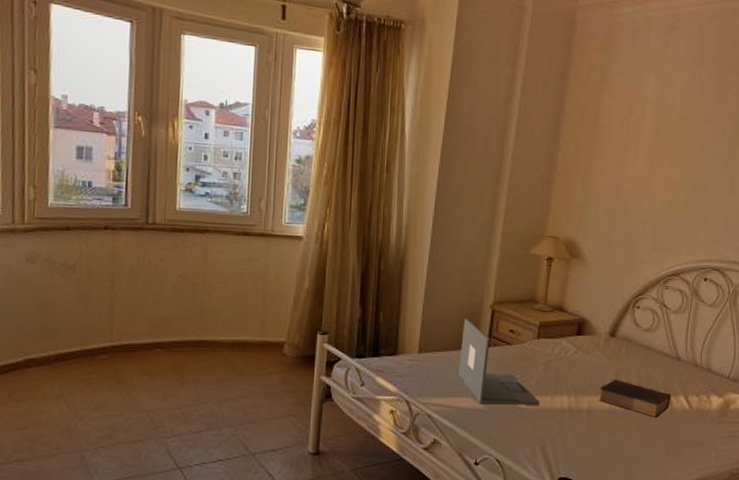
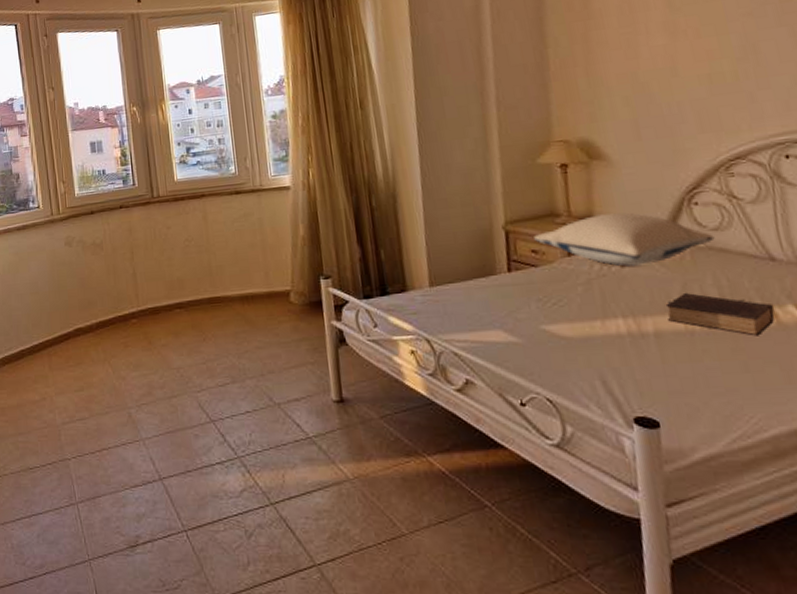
laptop: present [458,319,541,405] -> none [474,244,589,337]
pillow: none [514,306,645,353] -> present [534,212,715,266]

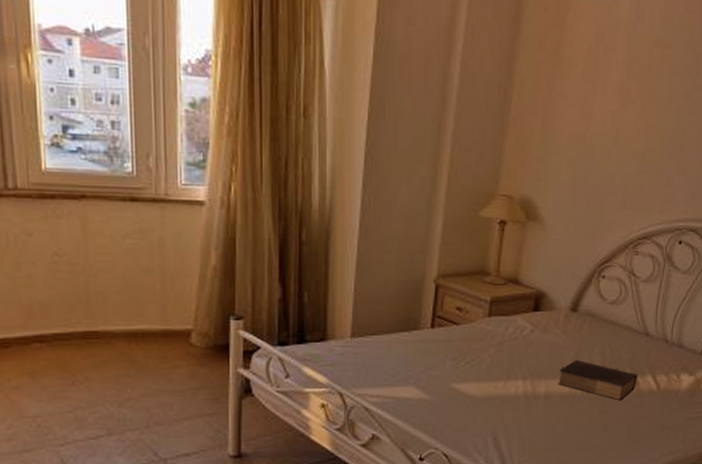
pillow: present [534,212,715,266] -> none [461,278,610,331]

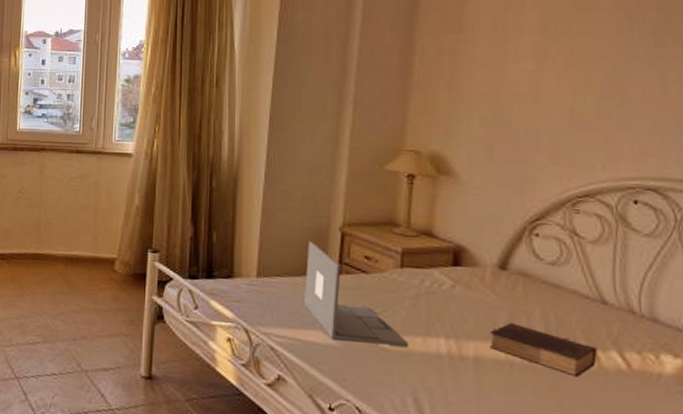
laptop: none [399,296,492,394] -> present [304,241,409,347]

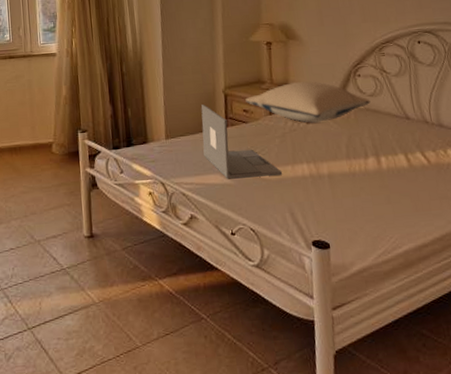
pillow: none [369,231,550,288] -> present [245,81,371,123]
book: present [490,323,597,377] -> none [337,144,408,176]

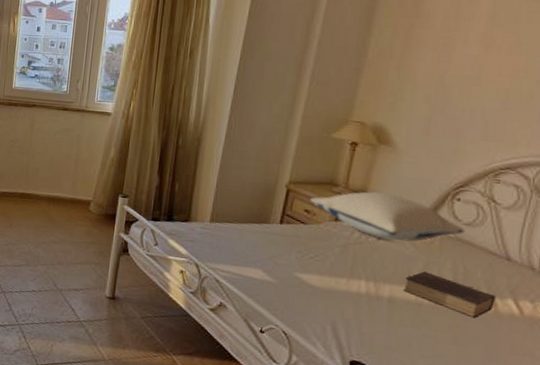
laptop: present [201,104,283,179] -> none [248,195,335,286]
book: none [337,144,408,176] -> present [403,271,495,318]

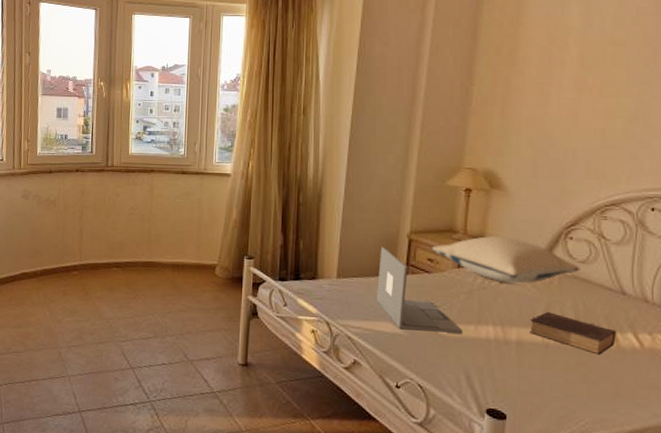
laptop: none [248,195,335,286] -> present [377,247,464,334]

